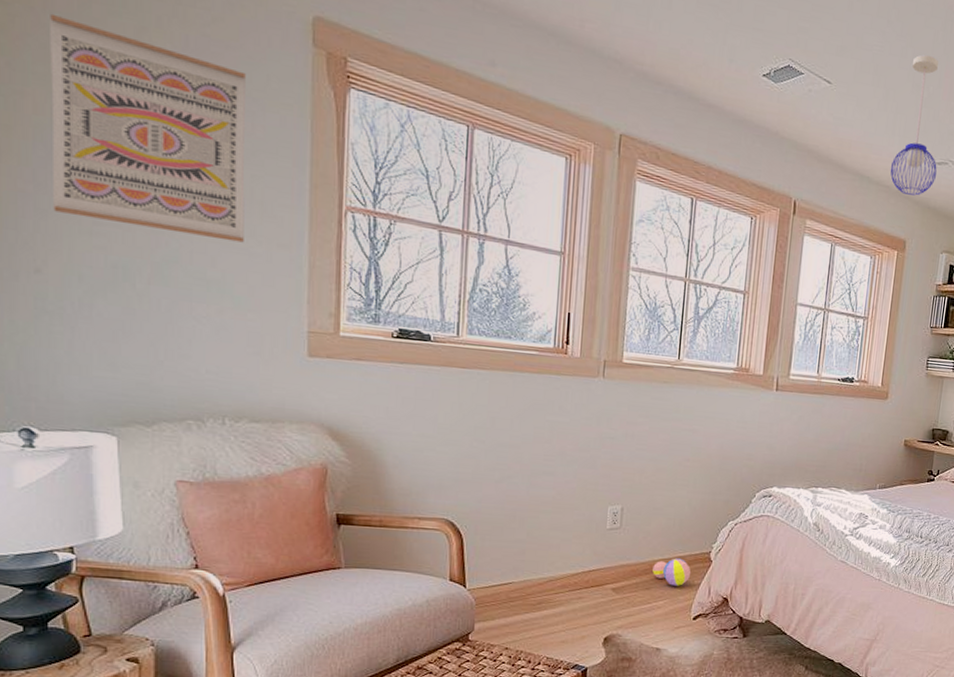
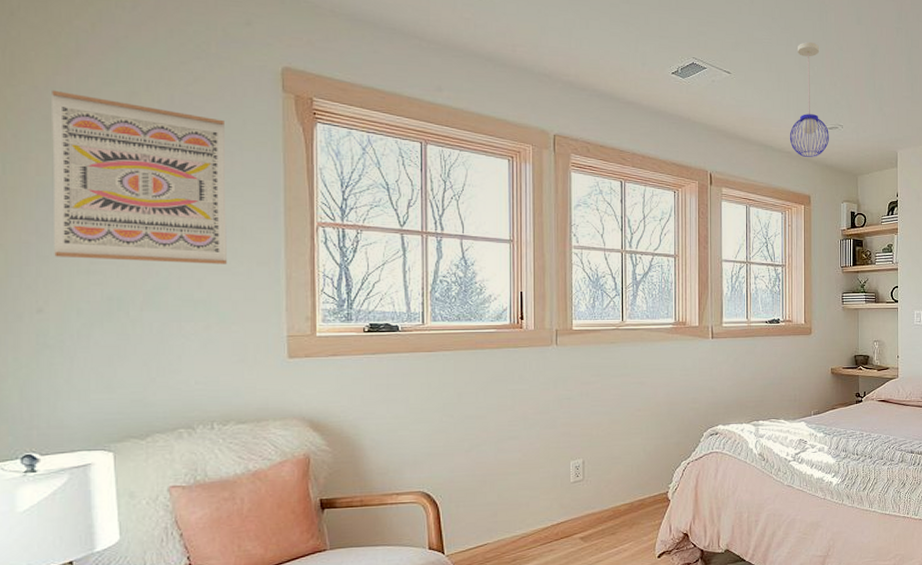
ball: present [653,558,691,586] -> none [616,501,652,528]

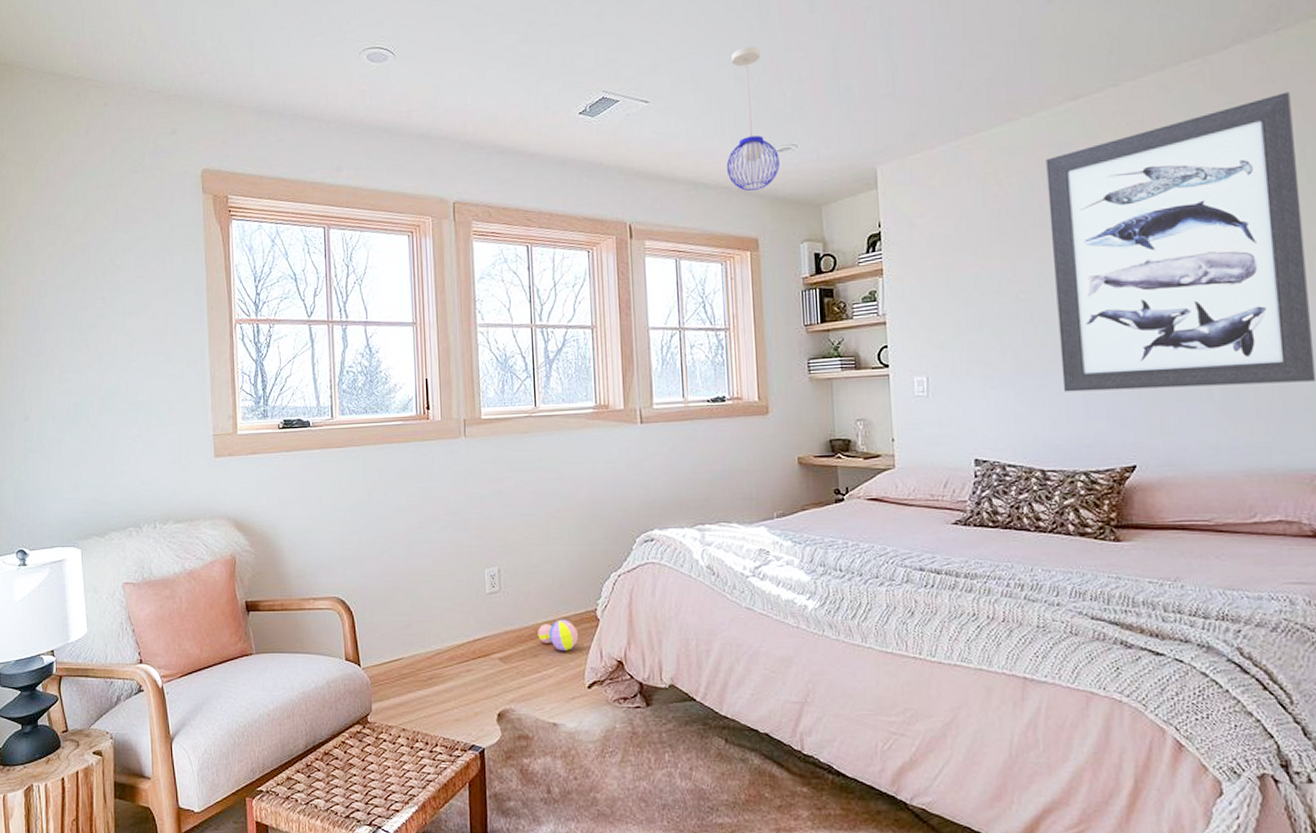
wall art: present [52,90,227,265] -> none [31,218,162,369]
ball: none [616,501,652,528] -> present [538,619,579,651]

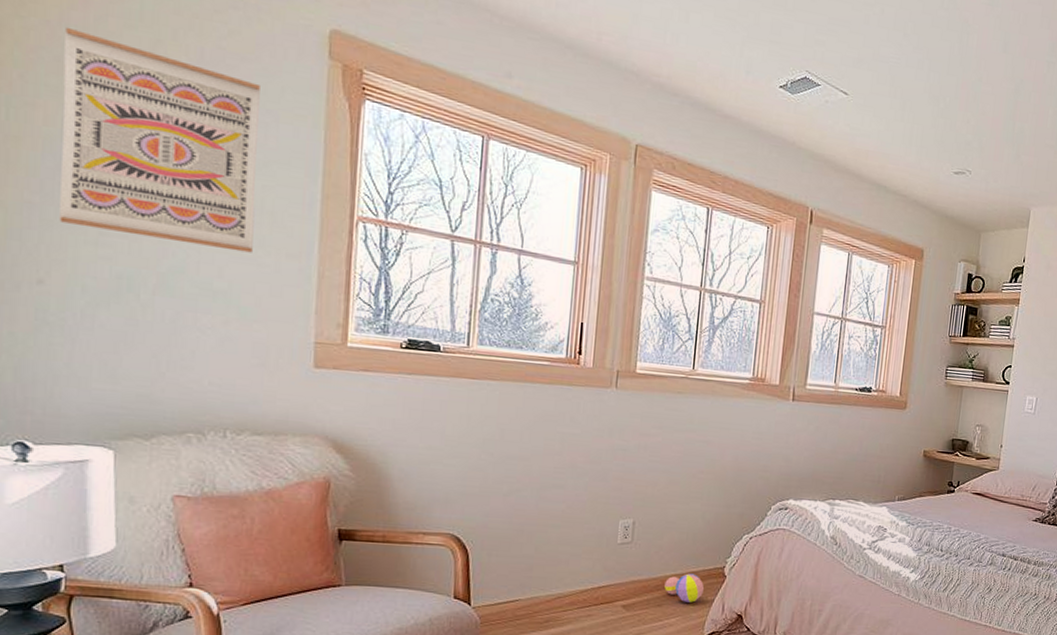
wall art: none [31,218,162,369] -> present [59,27,260,253]
pendant light: present [726,47,780,191] -> none [907,67,955,205]

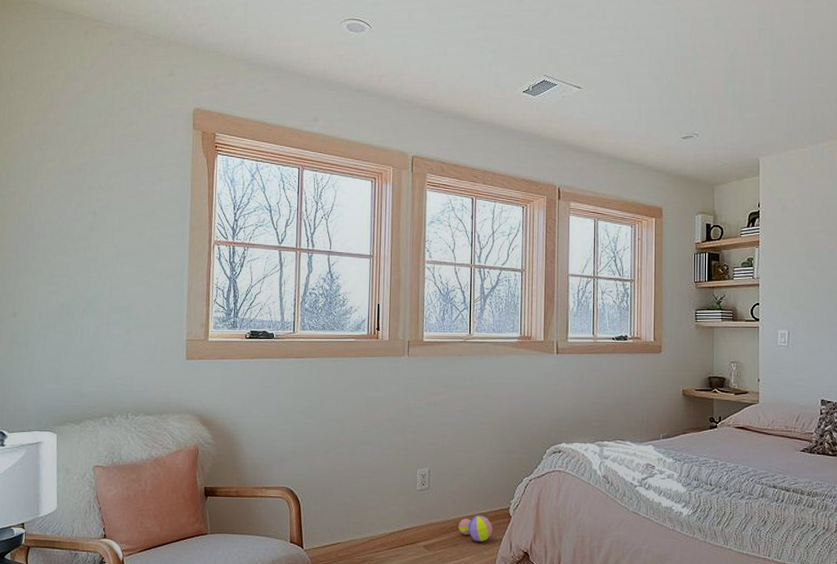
wall art: present [59,27,260,253] -> none [27,137,149,278]

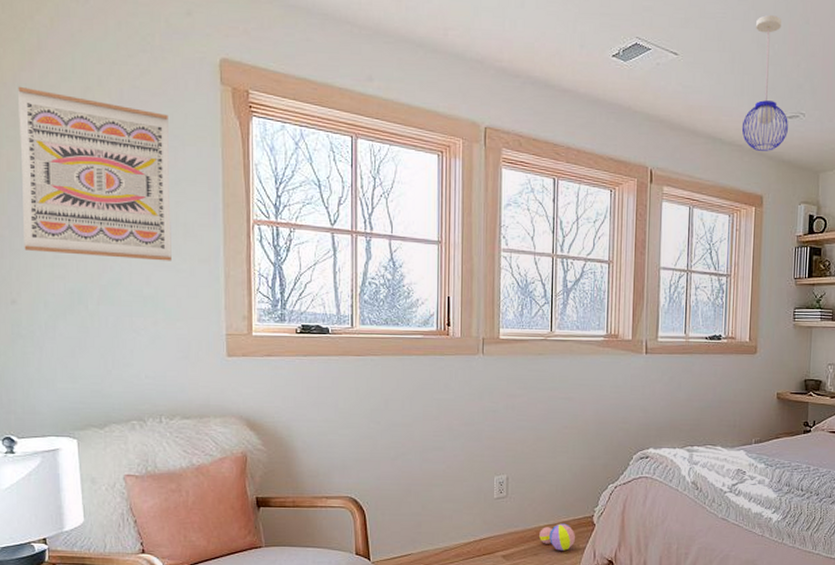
wall art: none [27,137,149,278] -> present [18,86,172,261]
pendant light: none [640,51,683,168] -> present [741,15,788,151]

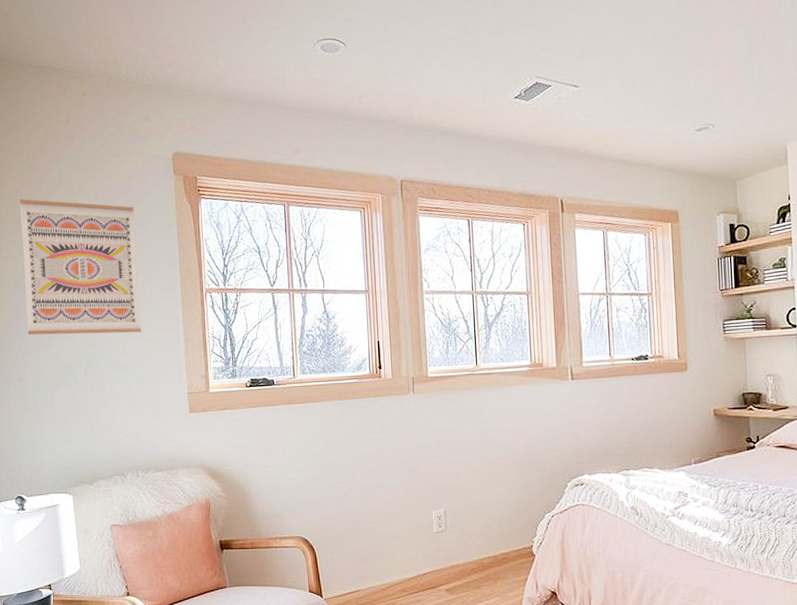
ball: present [539,523,576,551] -> none [480,555,517,583]
pendant light: present [741,15,788,151] -> none [649,34,698,168]

